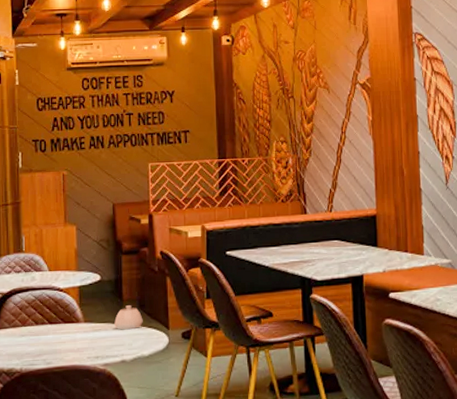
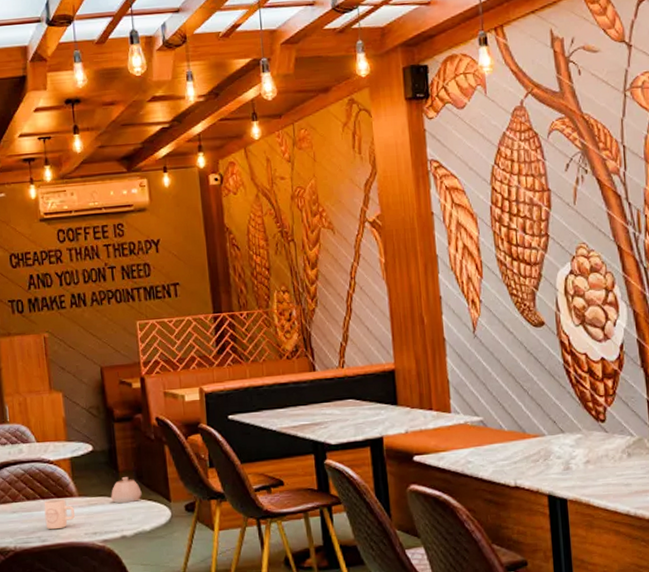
mug: none [51,324,80,353] -> present [44,498,76,530]

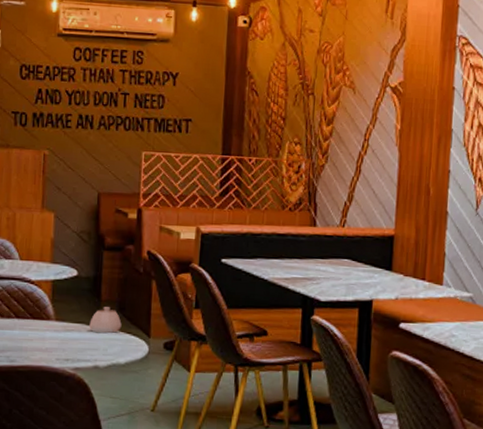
mug: present [44,498,76,530] -> none [16,319,50,351]

